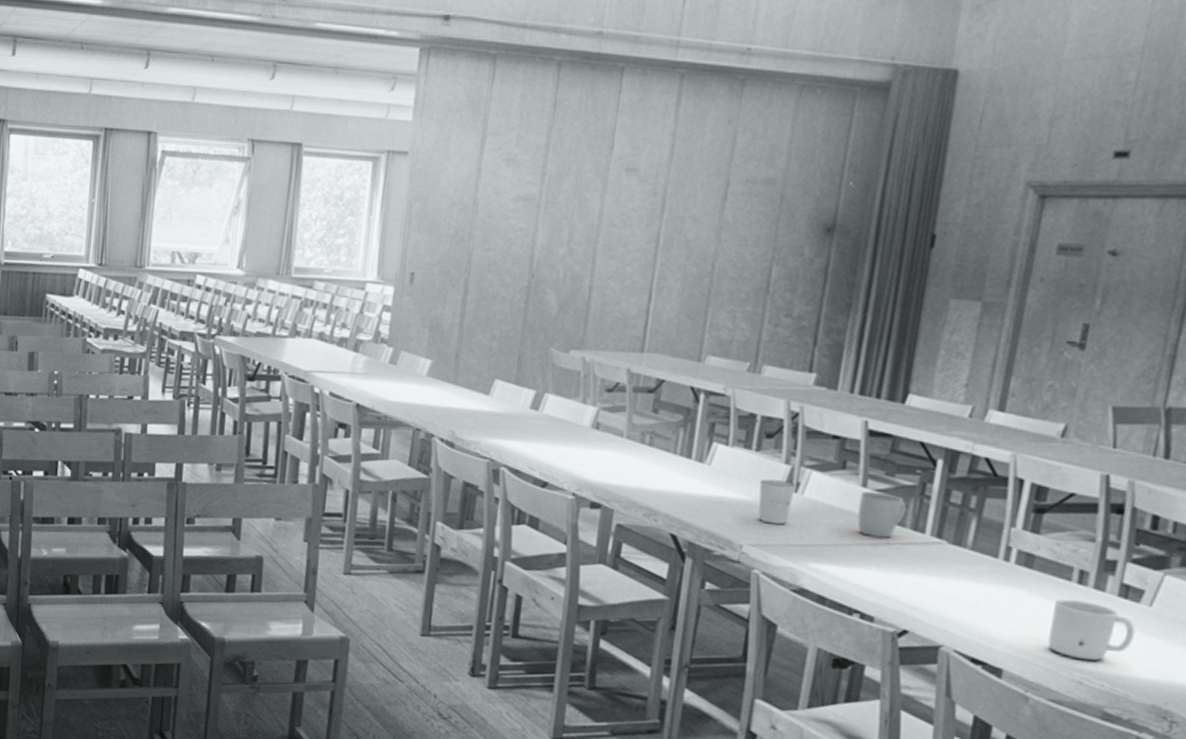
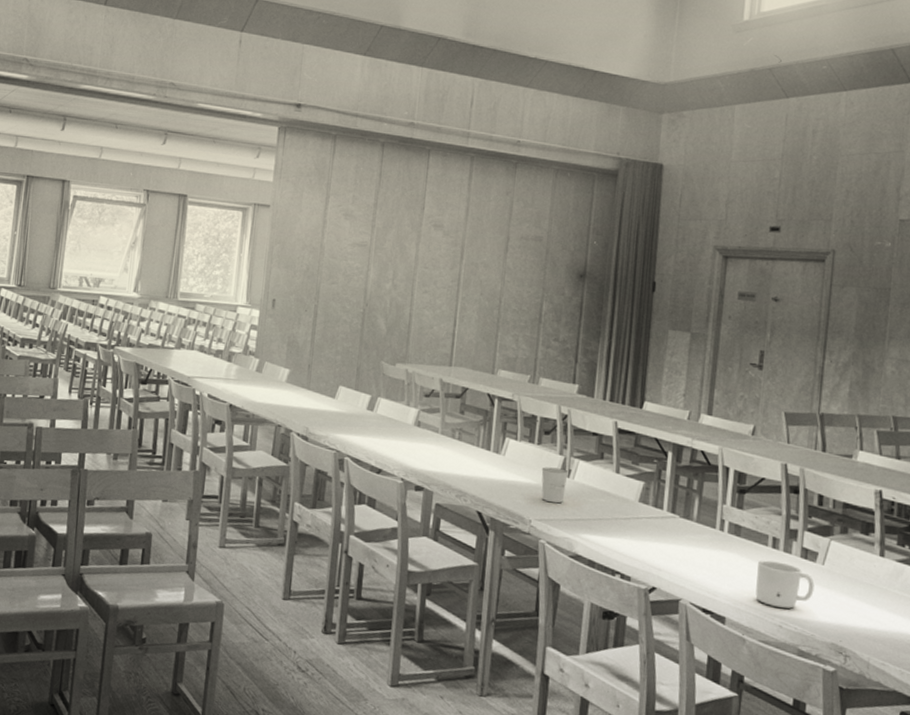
cup: present [857,491,907,538] -> none [614,476,649,514]

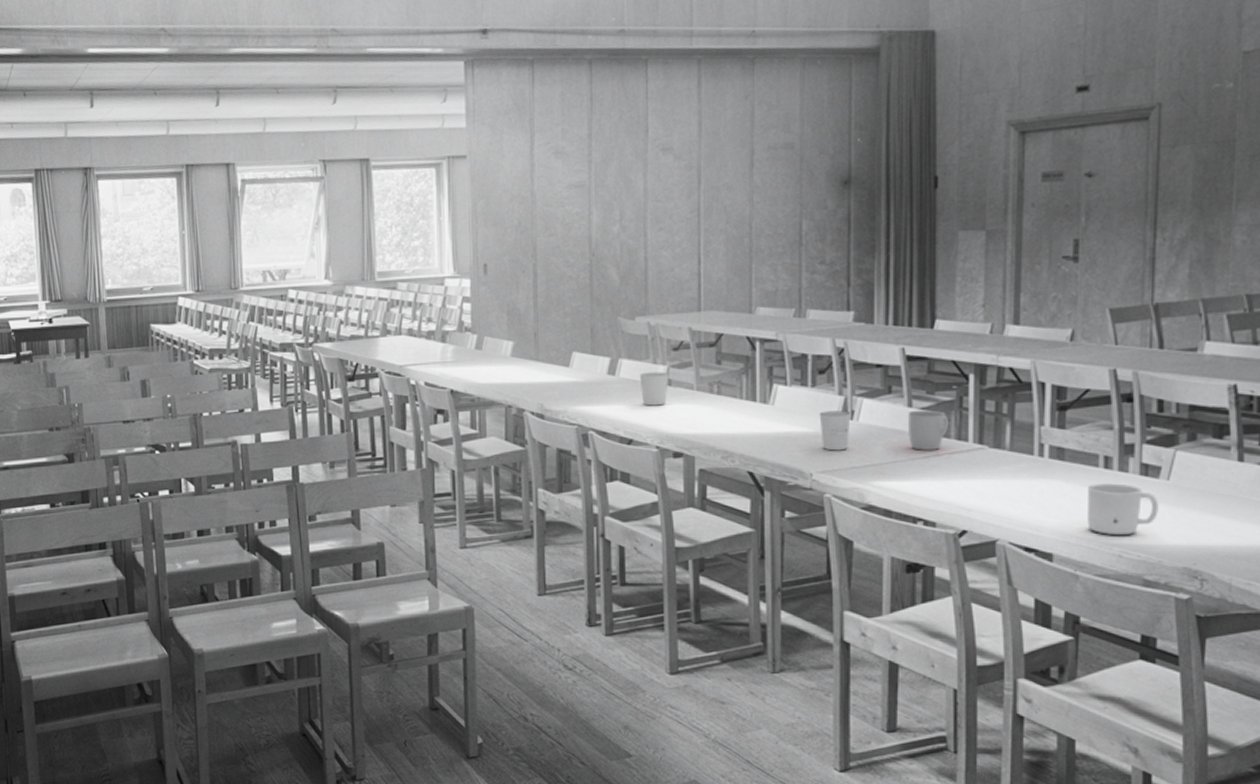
dixie cup: none [393,412,419,443] -> present [639,372,669,406]
cup: none [614,476,649,514] -> present [908,409,950,451]

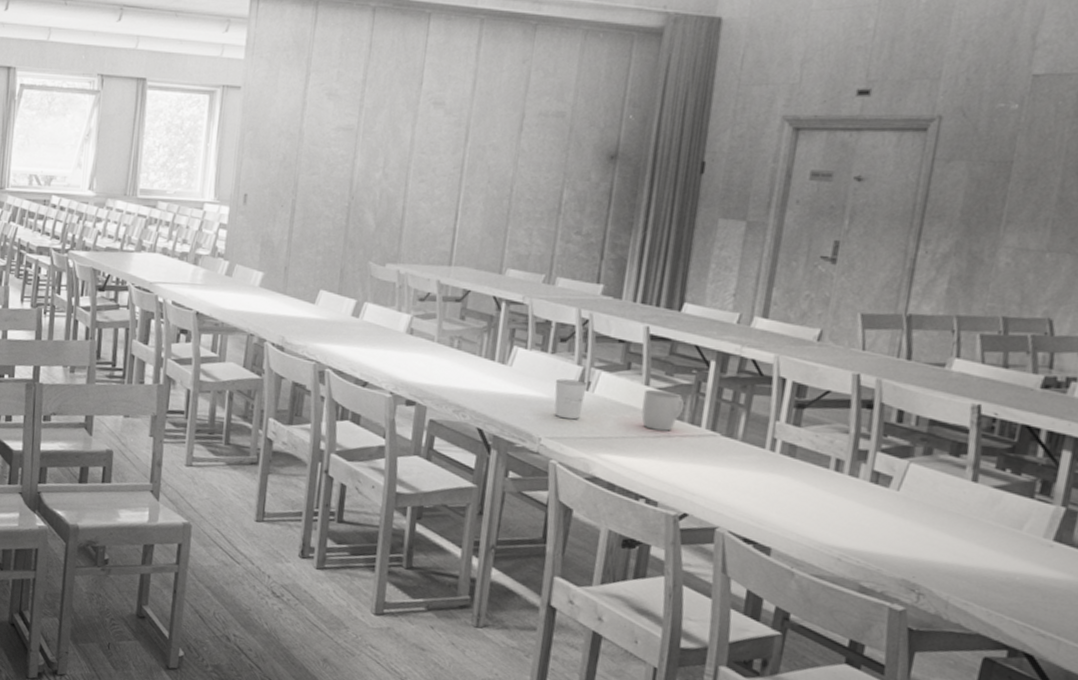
dixie cup: present [639,372,669,406] -> none [382,318,412,353]
mug: present [1087,483,1159,536] -> none [810,484,886,541]

